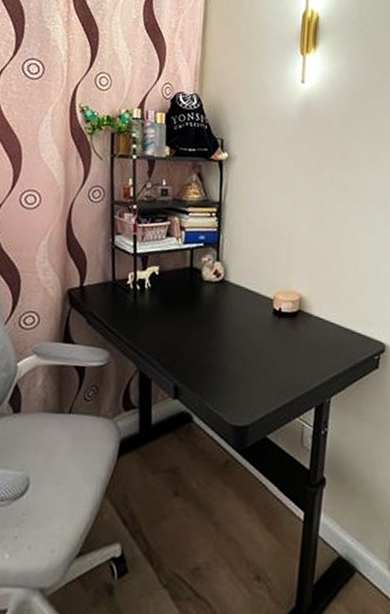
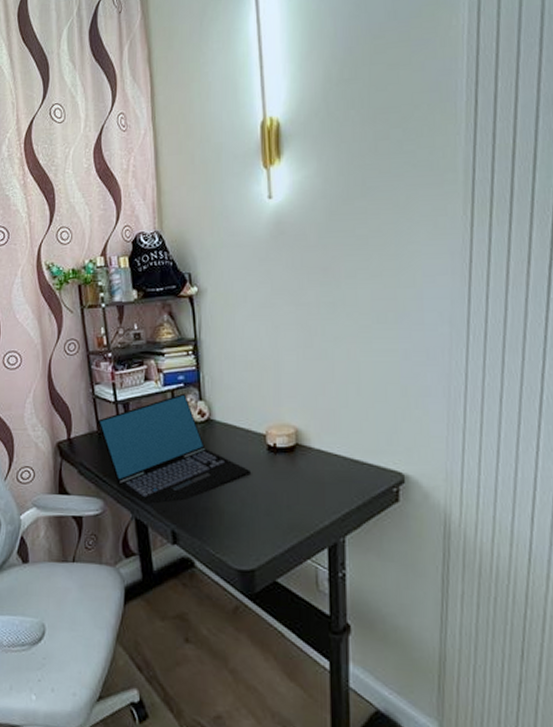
laptop: none [113,252,256,359] -> present [97,393,250,505]

